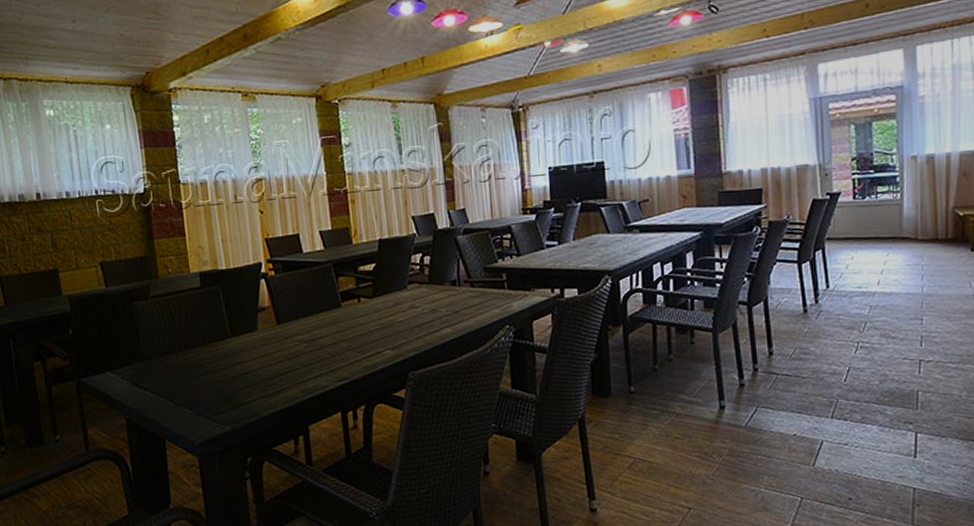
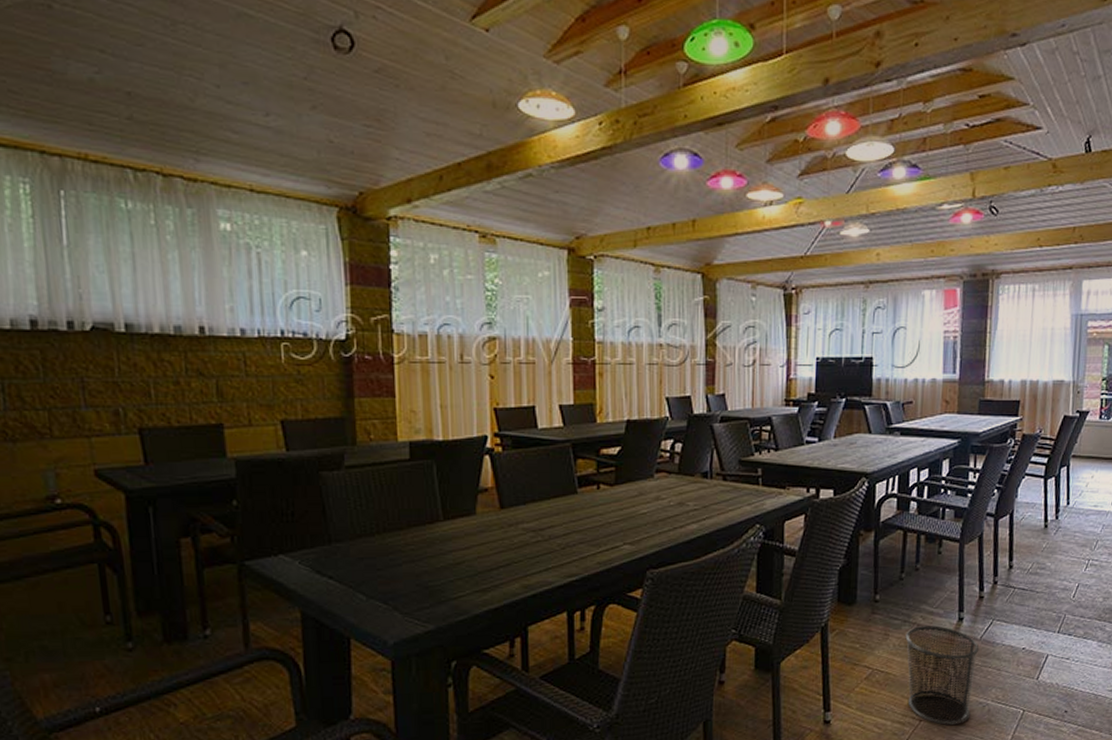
waste bin: none [665,414,746,513] -> present [905,625,980,725]

